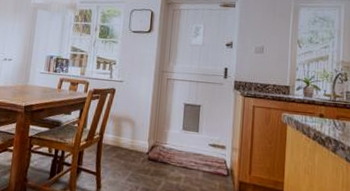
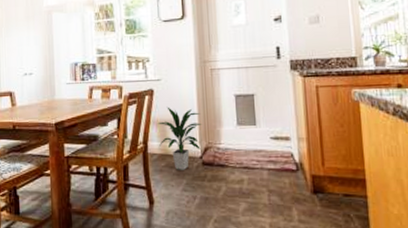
indoor plant: none [113,105,153,162] -> present [157,107,202,170]

